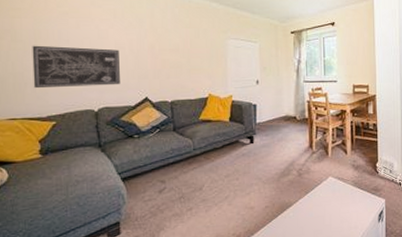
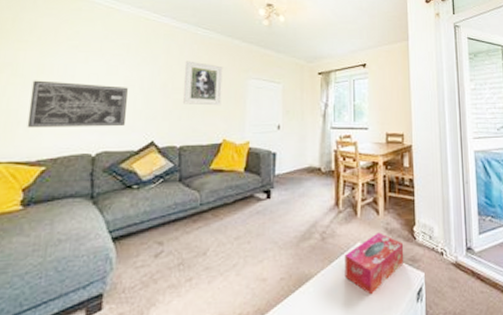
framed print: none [168,24,205,65] -> present [183,61,223,106]
tissue box: none [318,168,368,217] -> present [344,232,404,295]

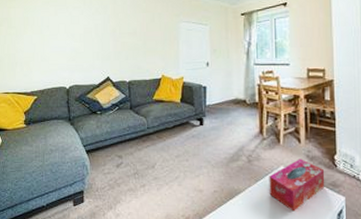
wall art: present [27,80,128,128] -> none [22,30,87,68]
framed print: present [183,61,223,106] -> none [128,9,159,47]

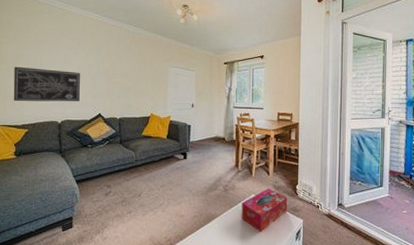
wall art: none [22,30,87,68] -> present [13,66,80,102]

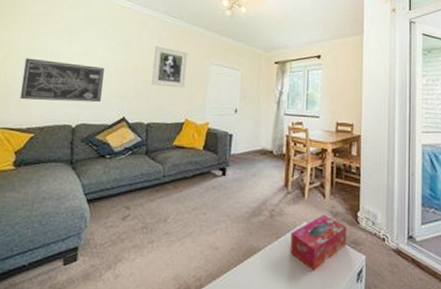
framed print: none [120,52,149,88] -> present [152,46,188,89]

